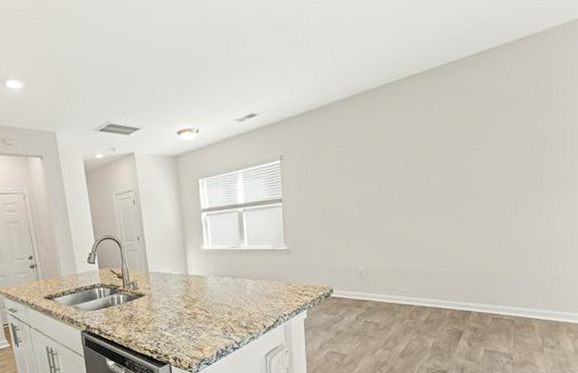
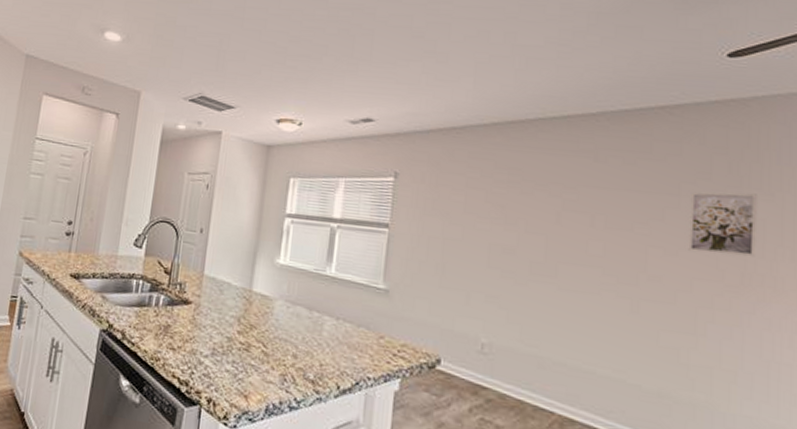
wall art: none [499,112,547,167] -> present [688,191,757,257]

